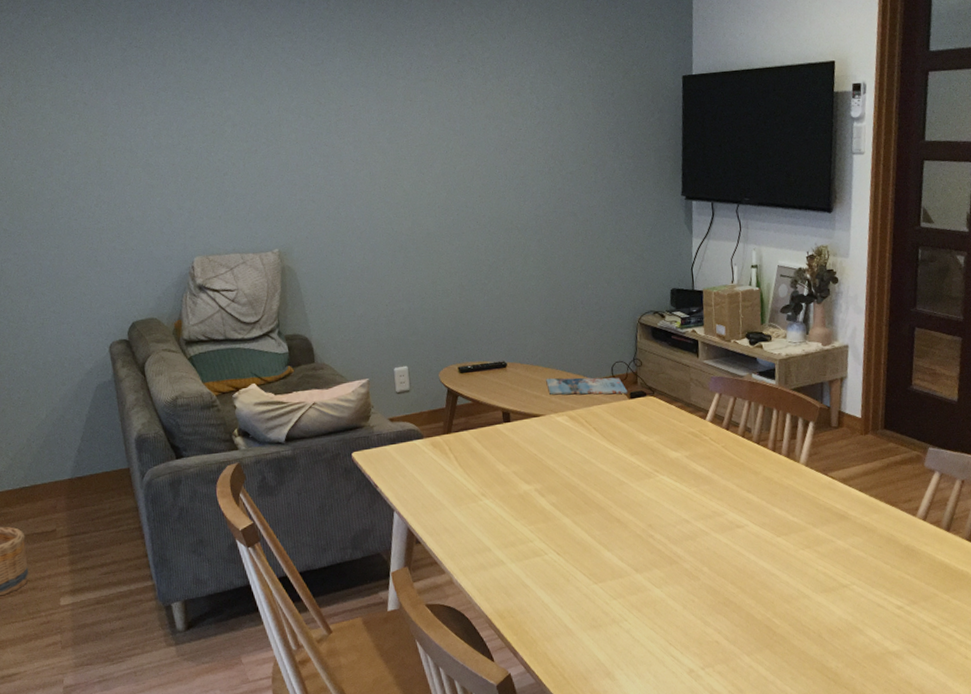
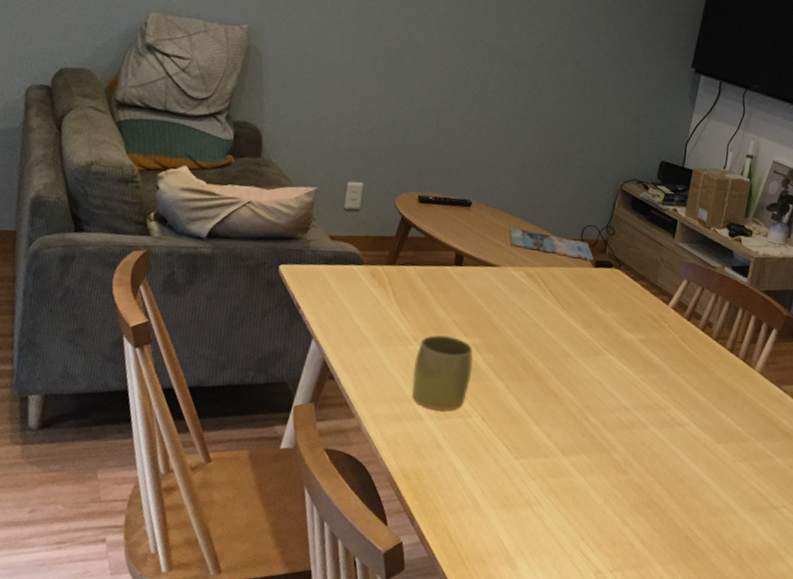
mug: none [487,486,540,554] -> present [412,335,473,411]

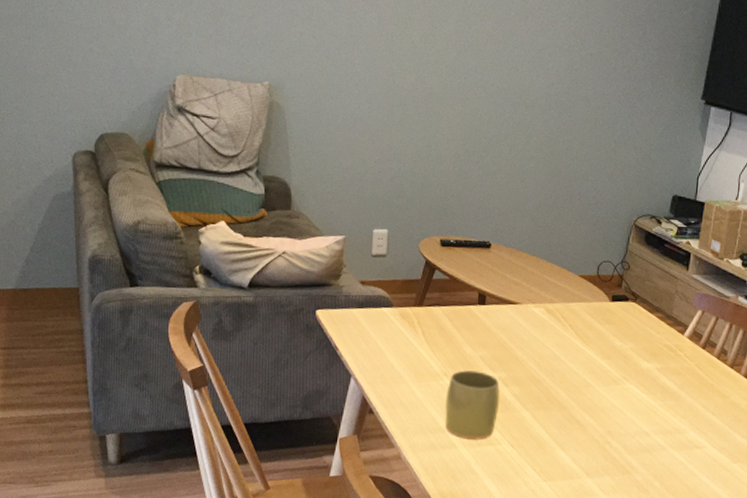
magazine: present [509,227,594,262] -> none [528,266,611,296]

